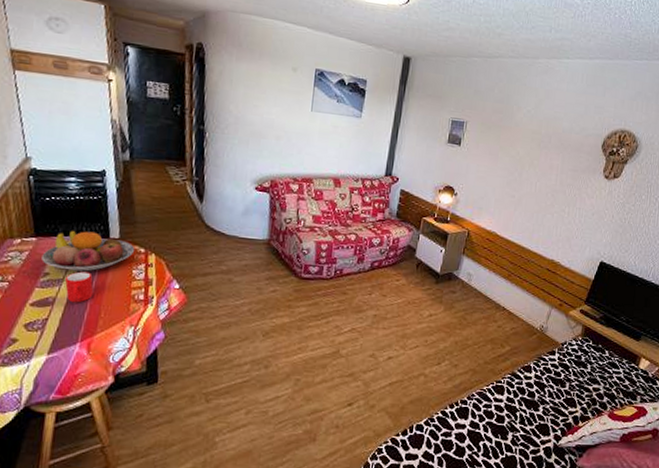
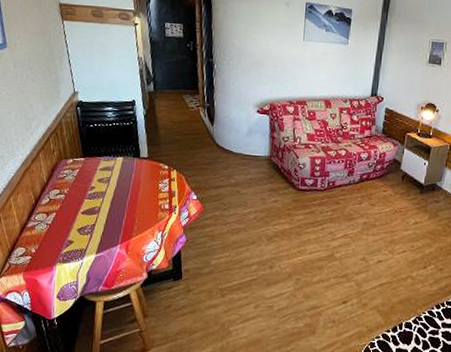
fruit bowl: present [41,230,135,272] -> none [89,151,161,186]
cup: present [65,271,94,303] -> none [107,185,129,212]

